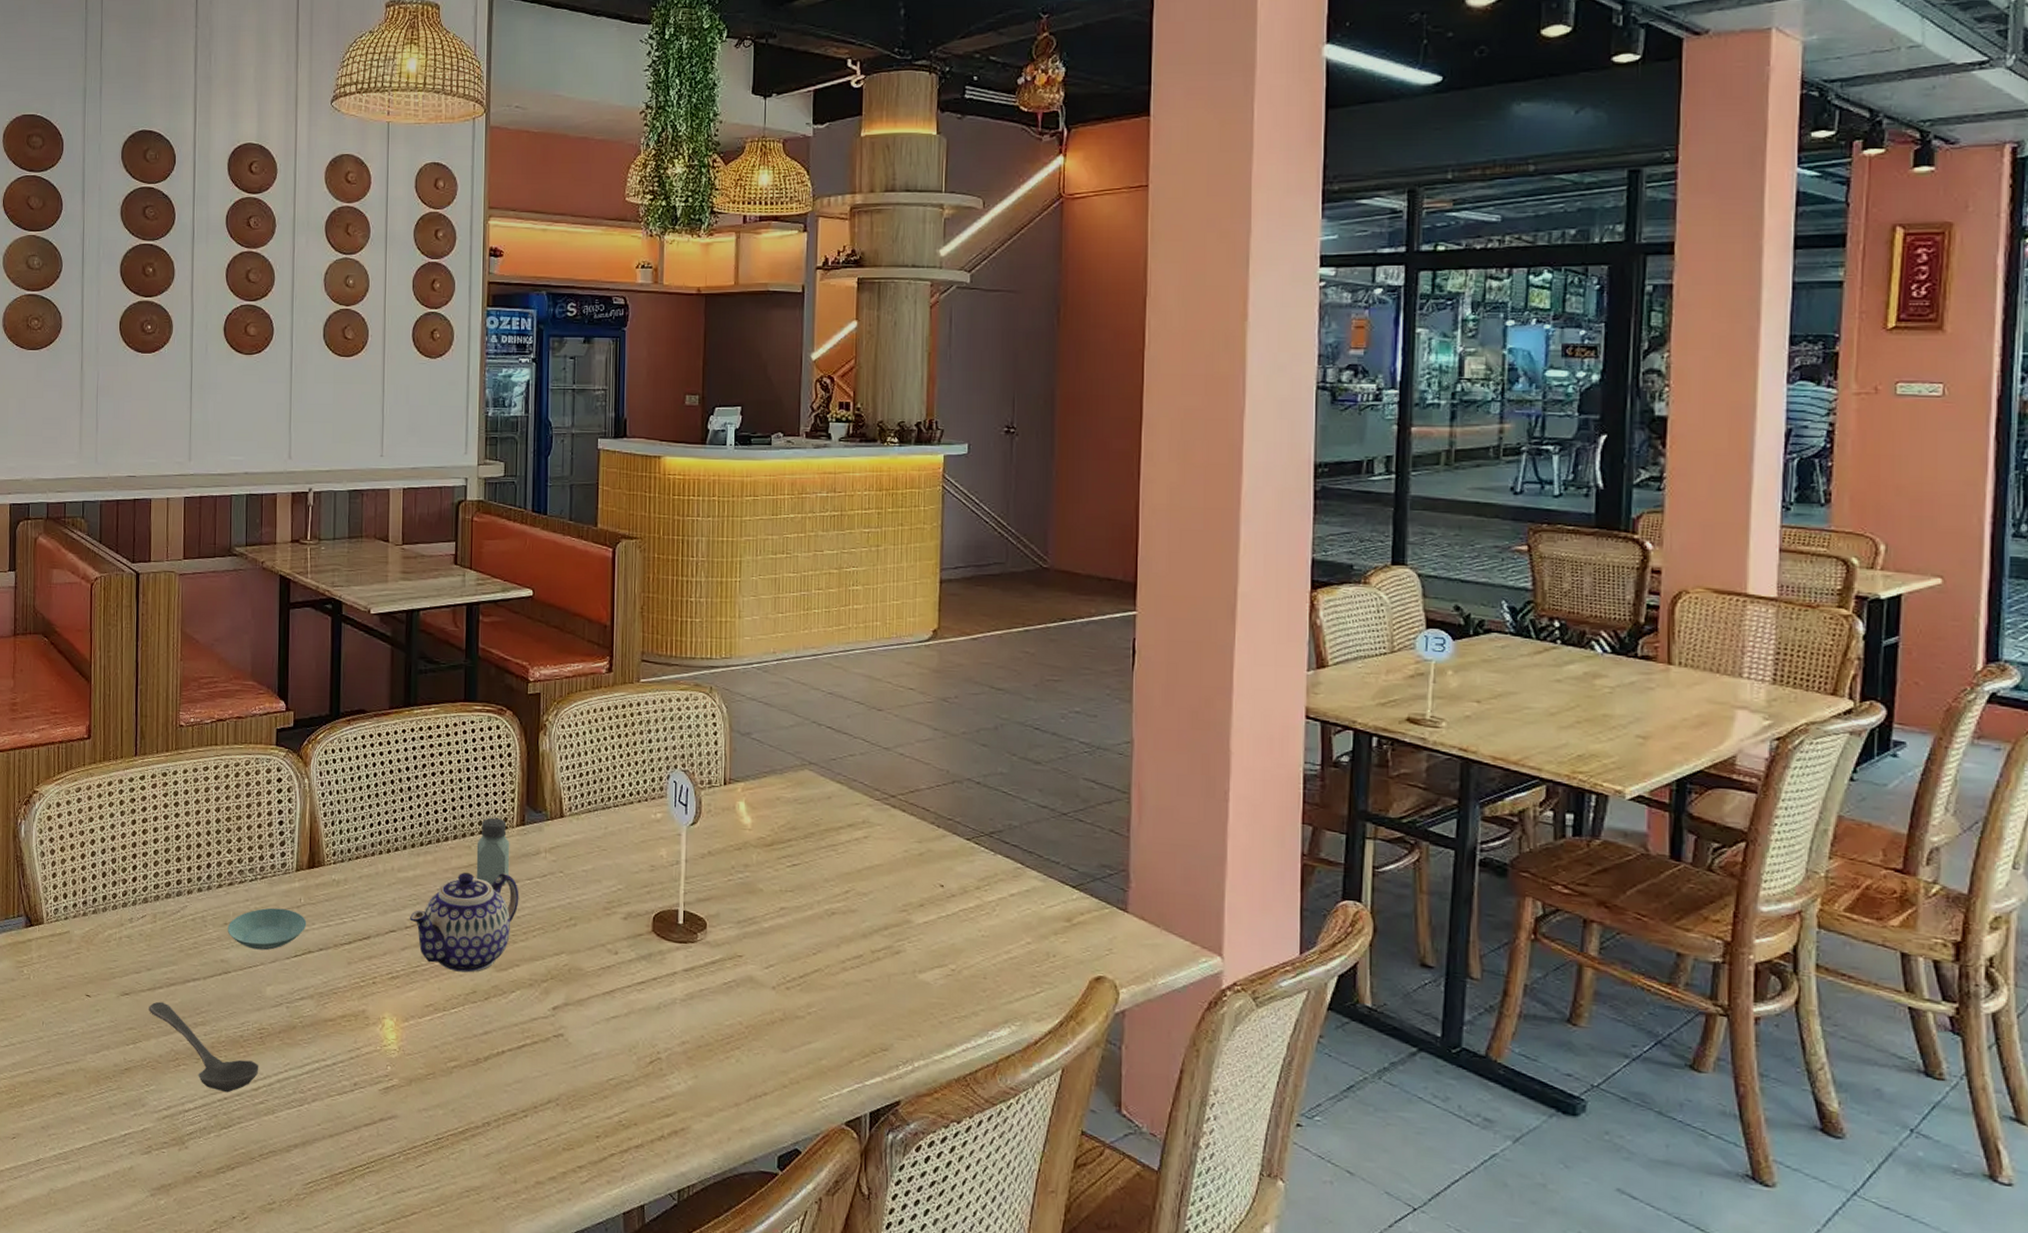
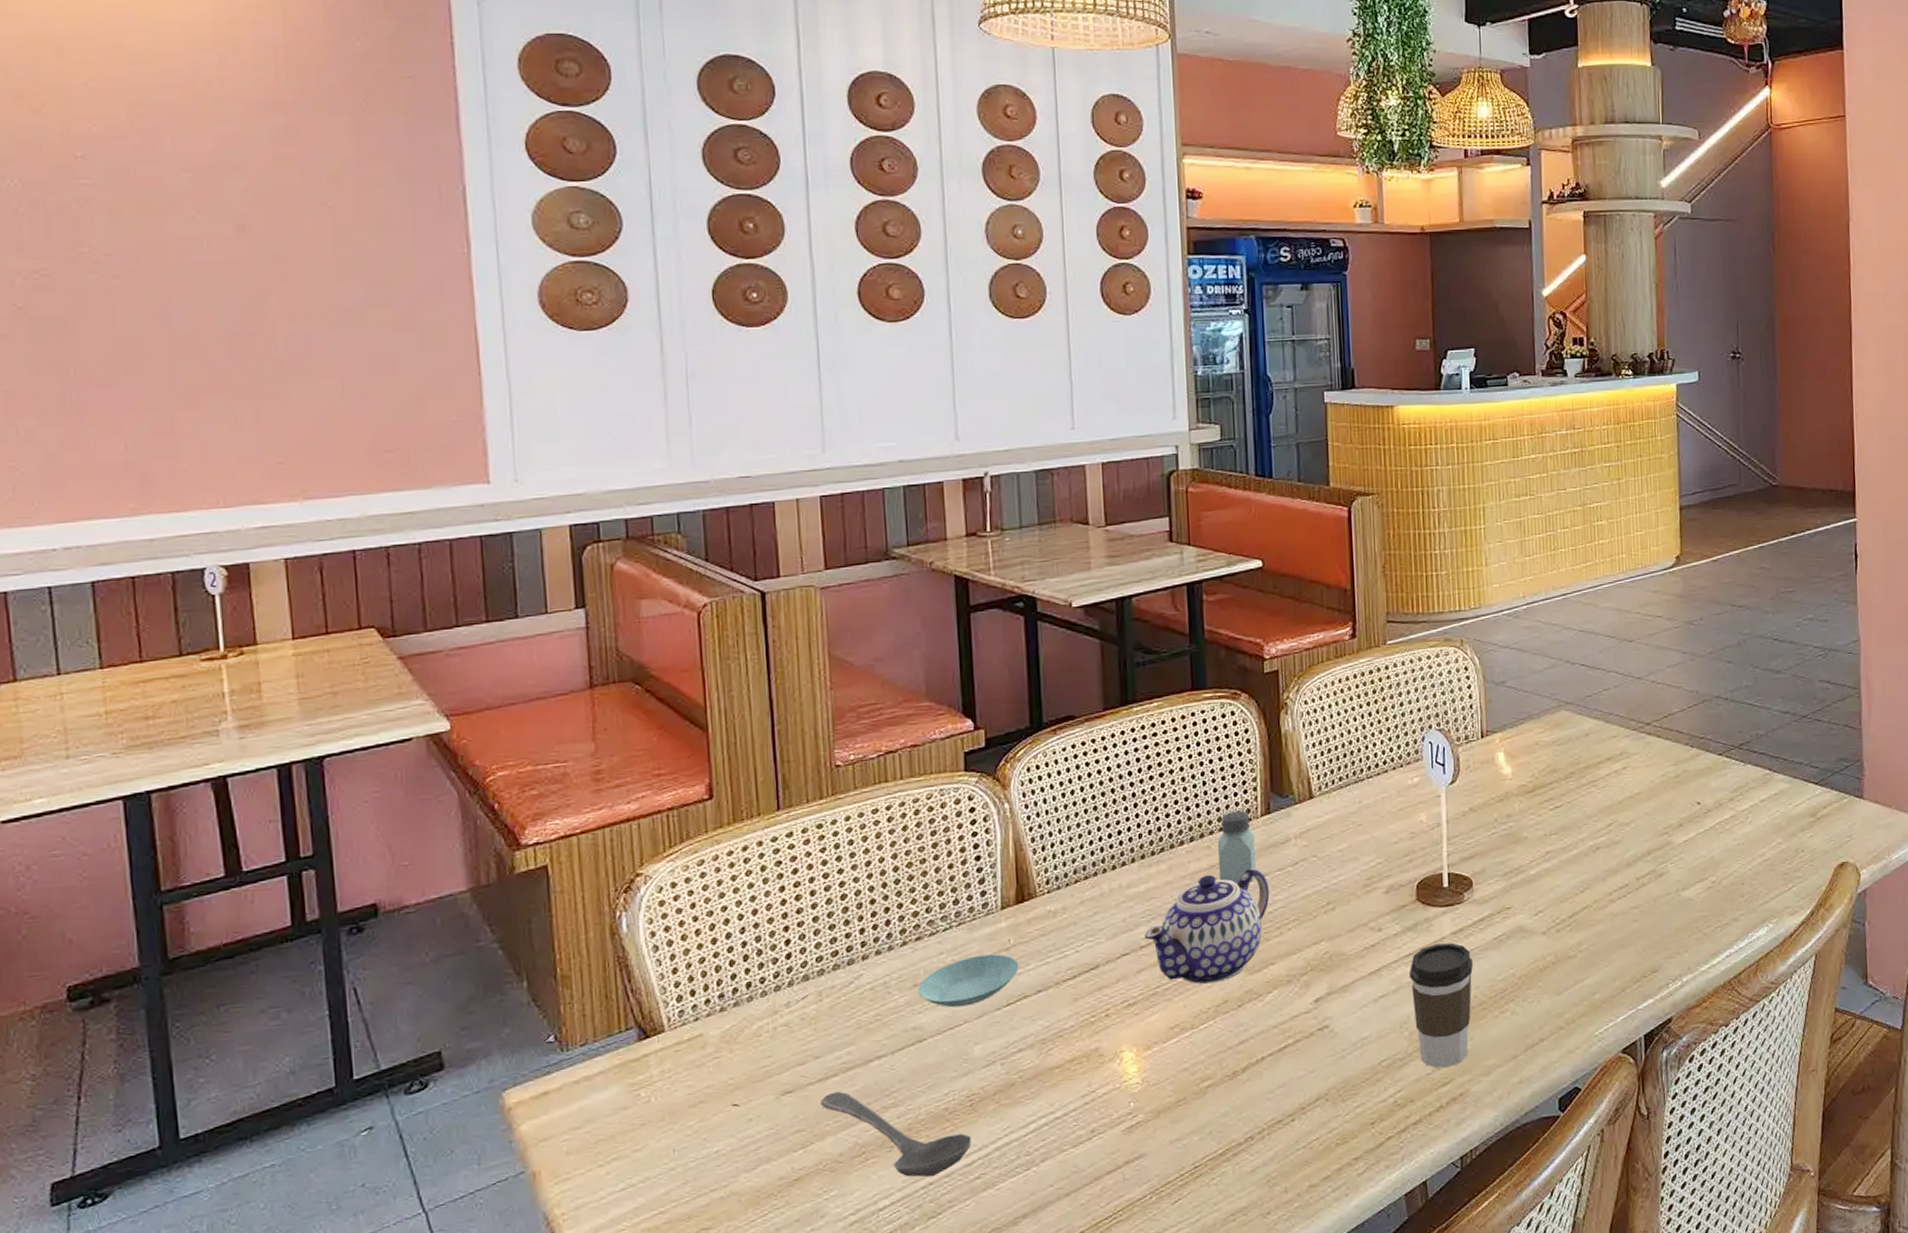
coffee cup: none [640,977,702,1100] -> present [1409,943,1473,1068]

